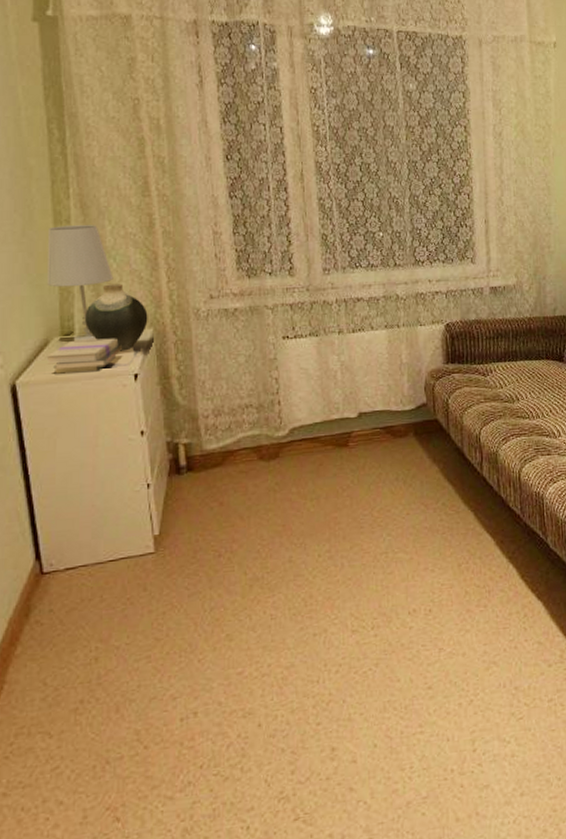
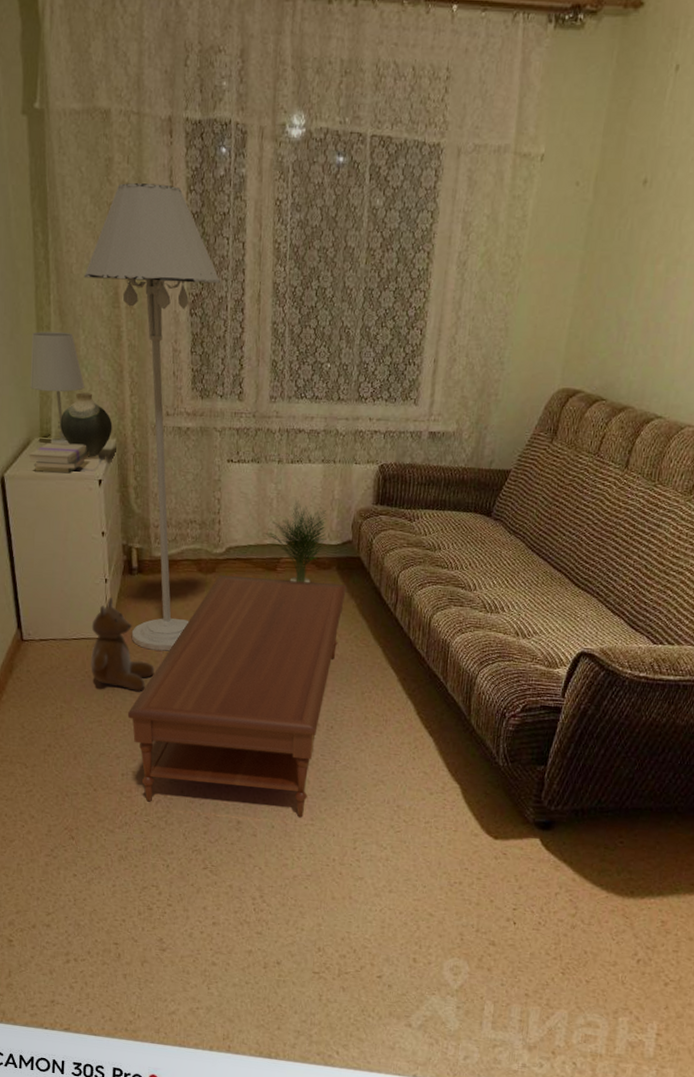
floor lamp: none [108,79,261,558] -> present [83,183,221,651]
stuffed bear: none [132,503,214,611] -> present [90,596,154,691]
coffee table: none [183,450,427,748] -> present [127,575,347,818]
potted plant: none [329,368,401,456] -> present [263,499,327,584]

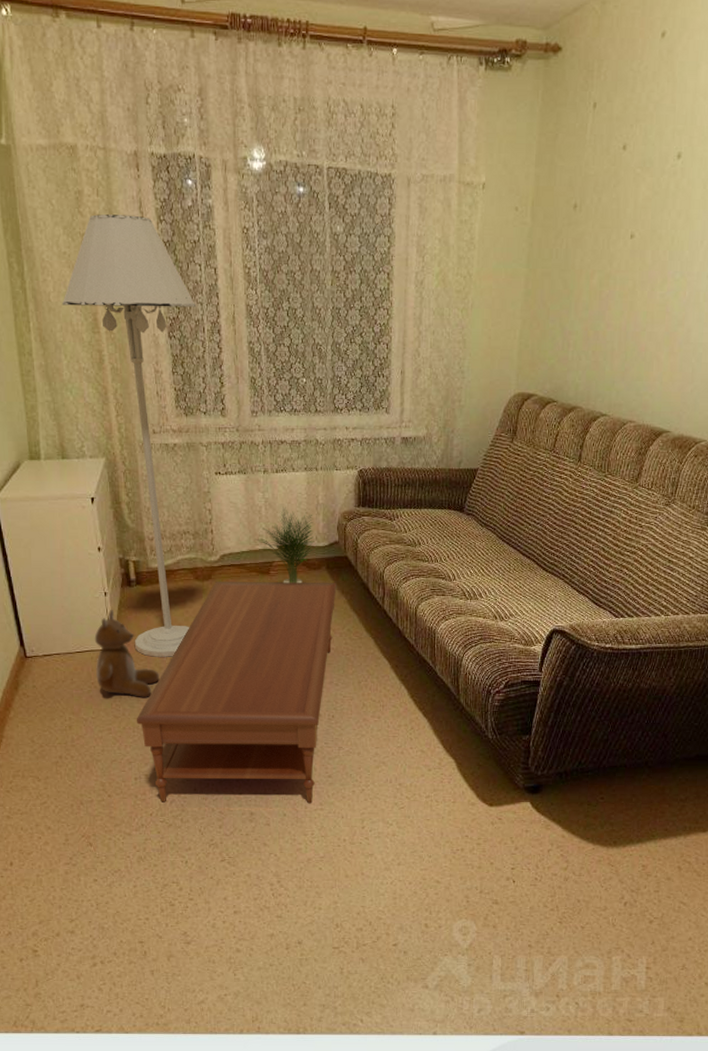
books: present [28,443,90,474] -> none [19,464,80,494]
table lamp: present [29,331,85,445] -> none [14,358,71,466]
vase: present [60,392,113,458] -> none [49,415,101,477]

